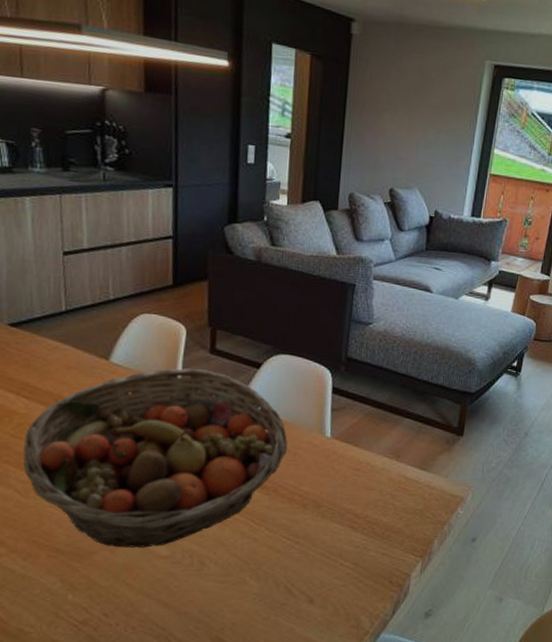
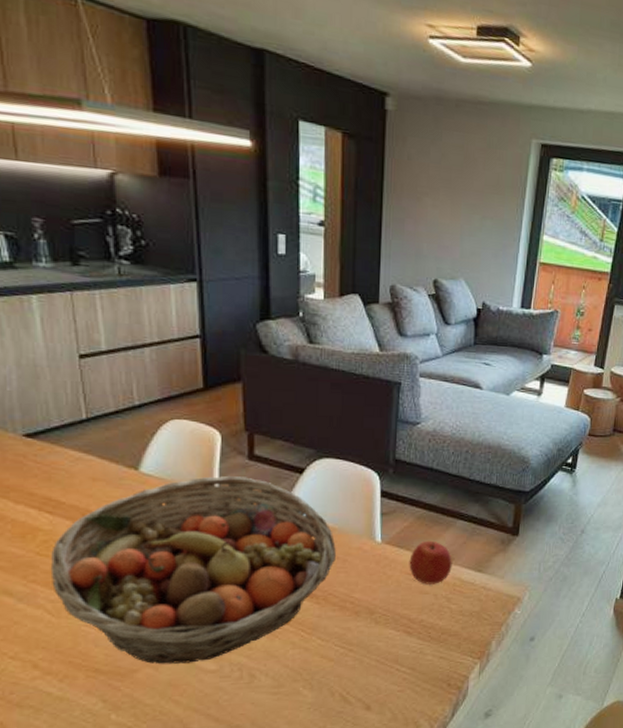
apple: none [356,437,398,482] -> present [409,540,452,586]

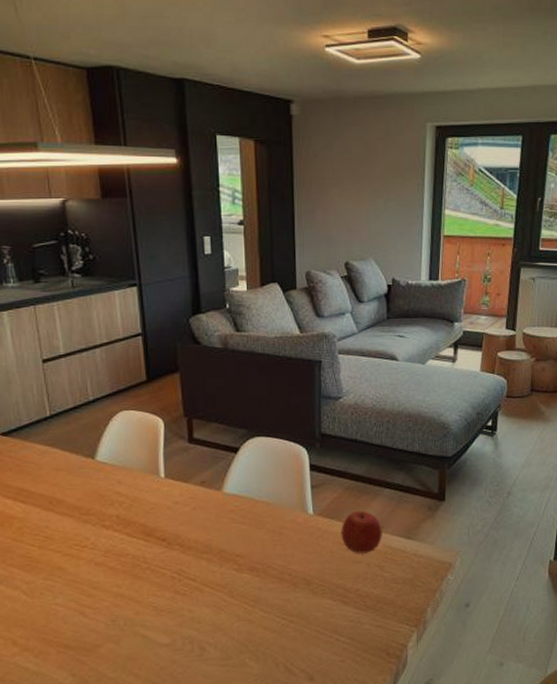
fruit basket: present [50,475,337,664] -> none [24,458,273,639]

